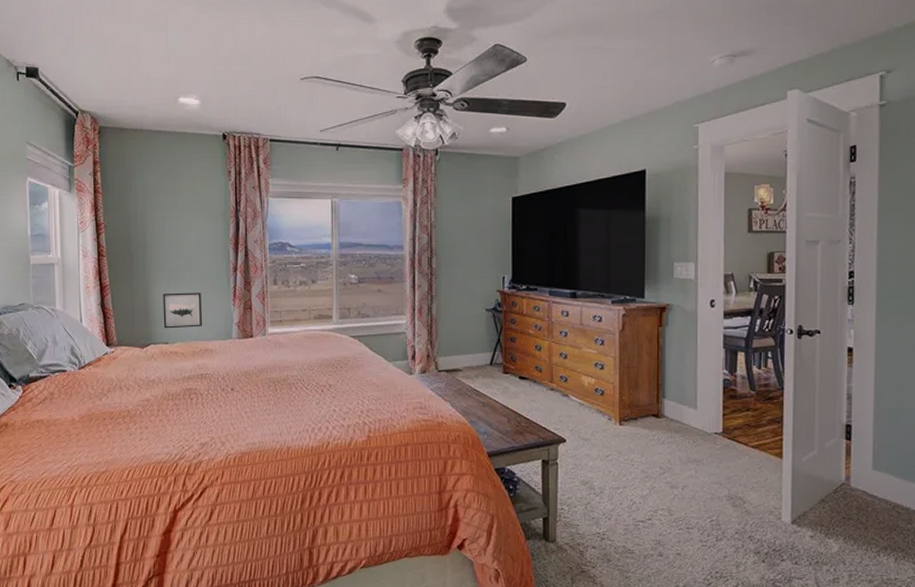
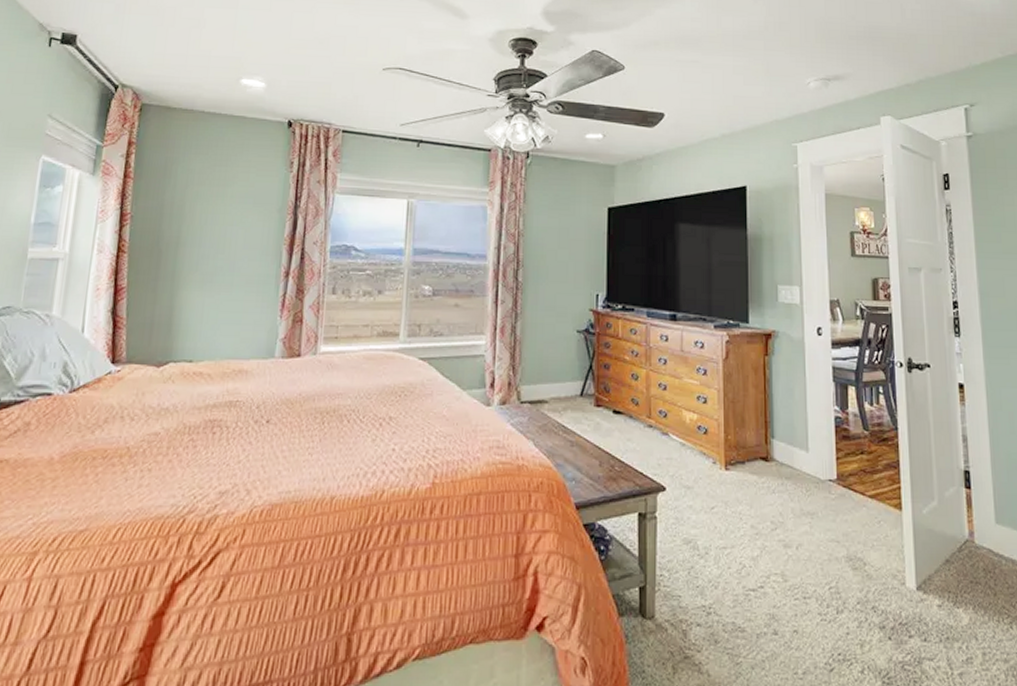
wall art: present [163,292,203,329] -> none [189,299,242,344]

